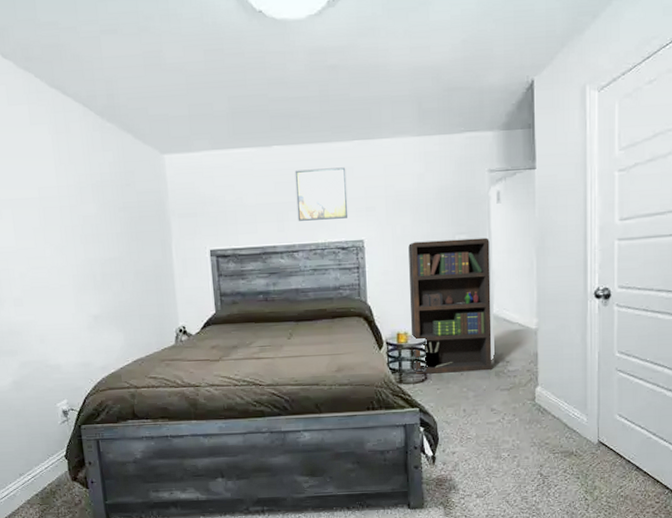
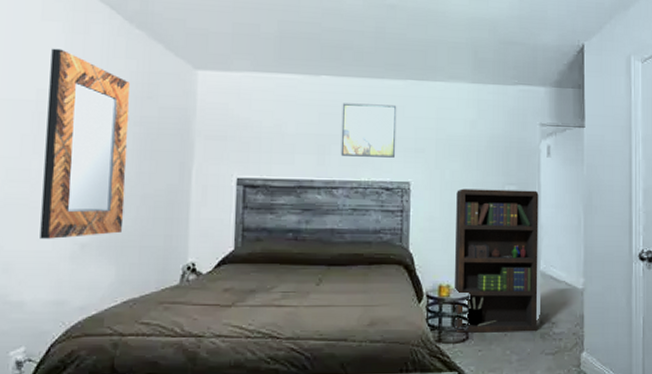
home mirror: none [43,149,124,314] -> present [40,48,130,239]

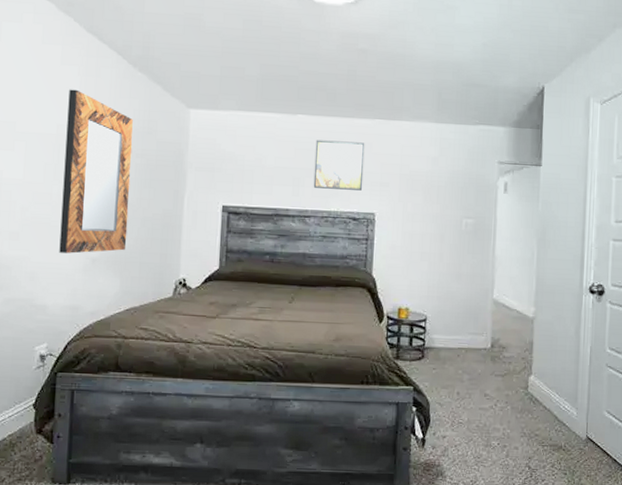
bookcase: present [453,188,539,333] -> none [410,220,495,355]

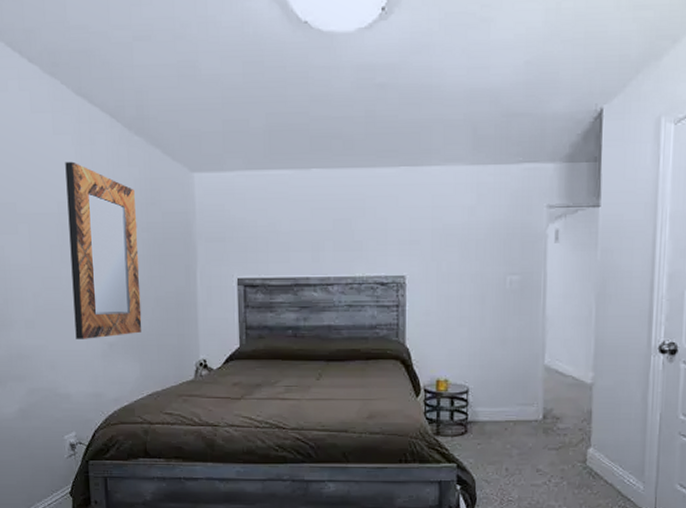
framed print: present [313,140,365,191] -> none [334,195,390,252]

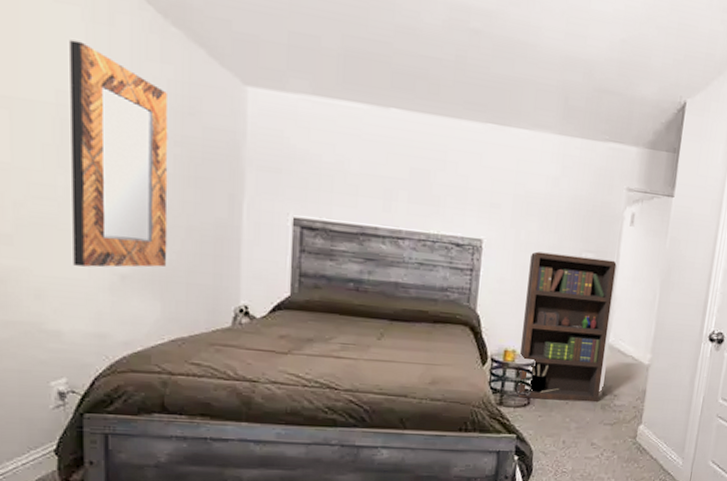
bookcase: none [451,280,544,427] -> present [515,251,617,403]

